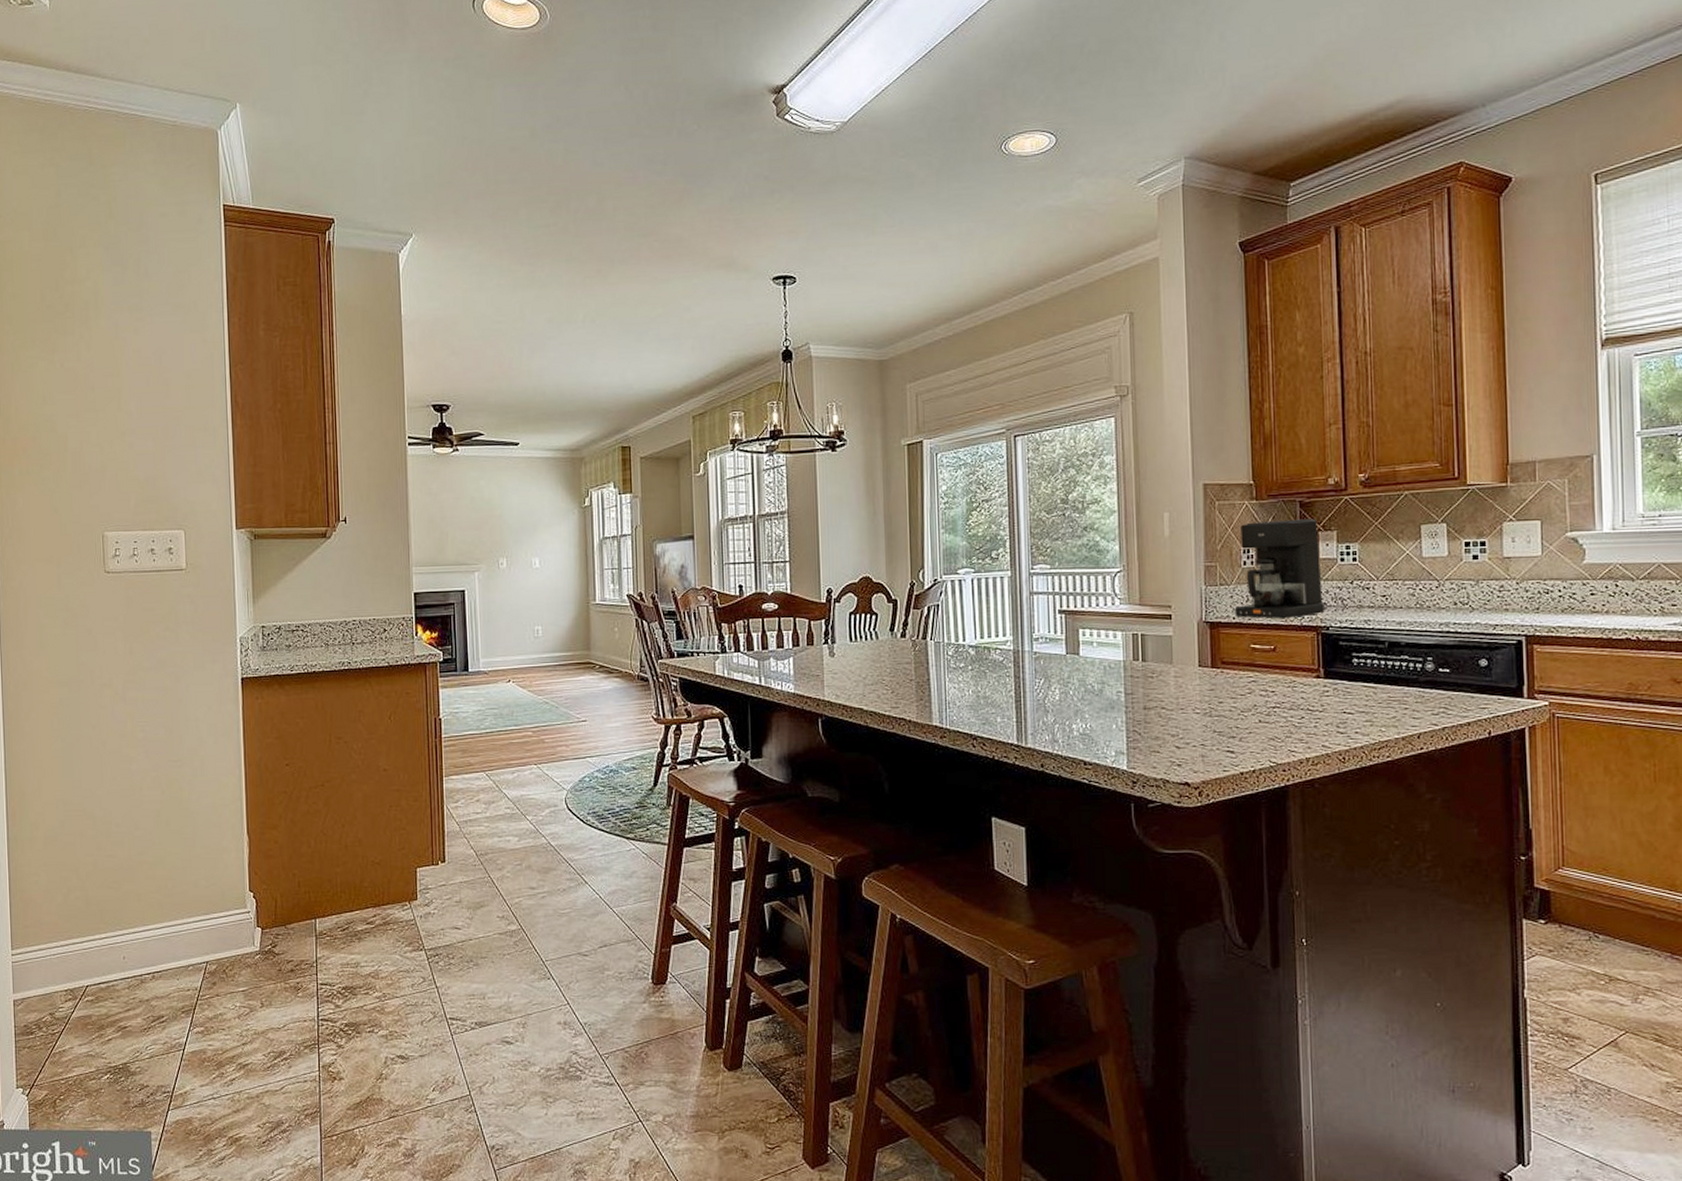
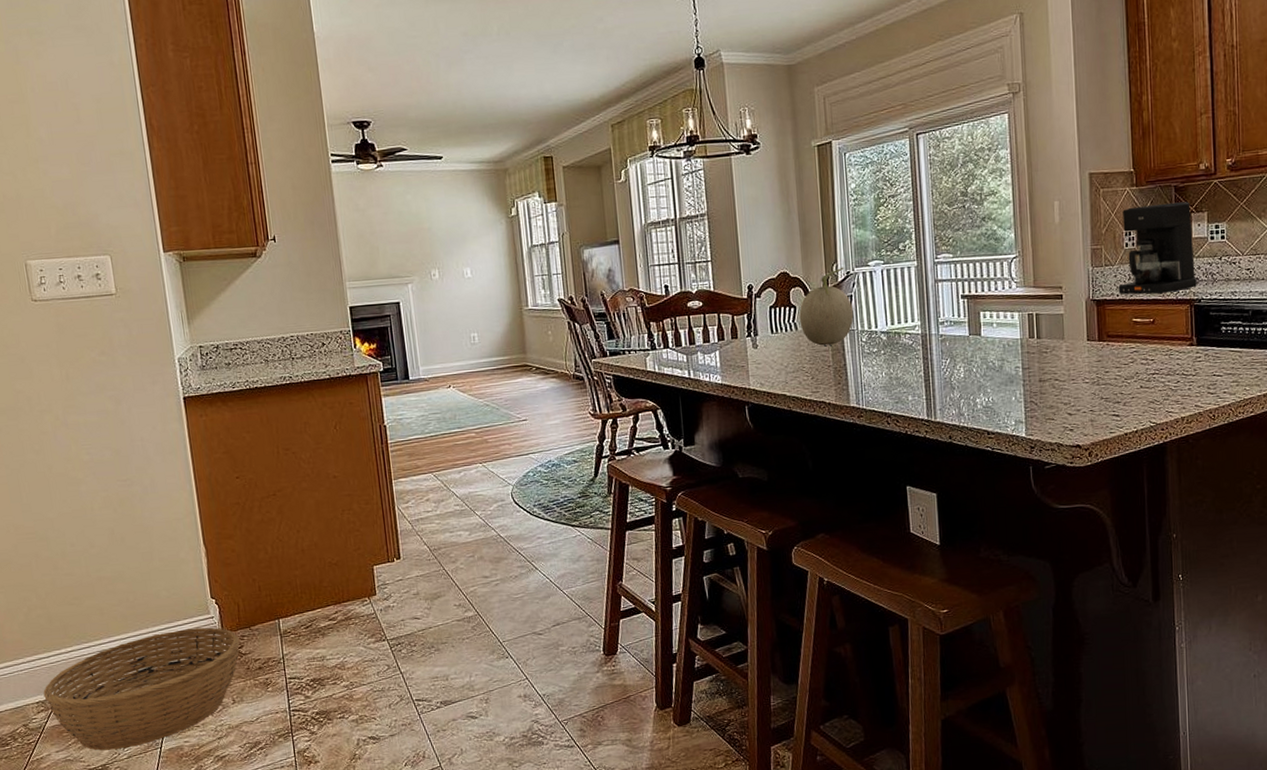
basket: none [73,922,274,1048] -> present [43,627,240,751]
fruit: none [881,574,940,658] -> present [799,267,854,346]

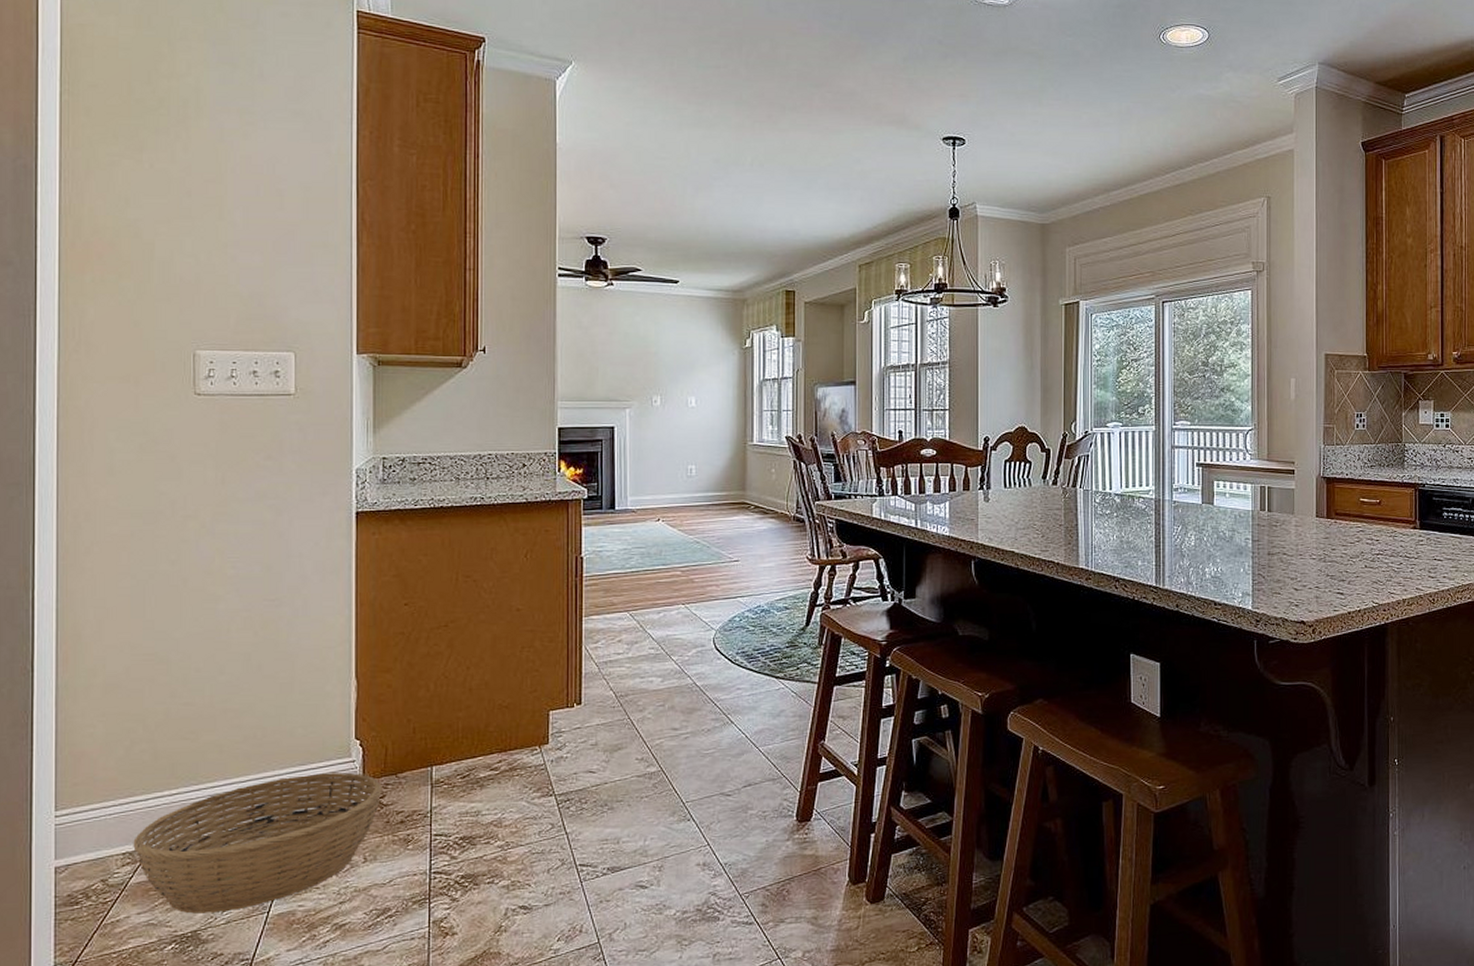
fruit: present [799,267,854,346] -> none [1034,426,1089,504]
coffee maker: present [1118,201,1197,295] -> none [1348,389,1422,477]

